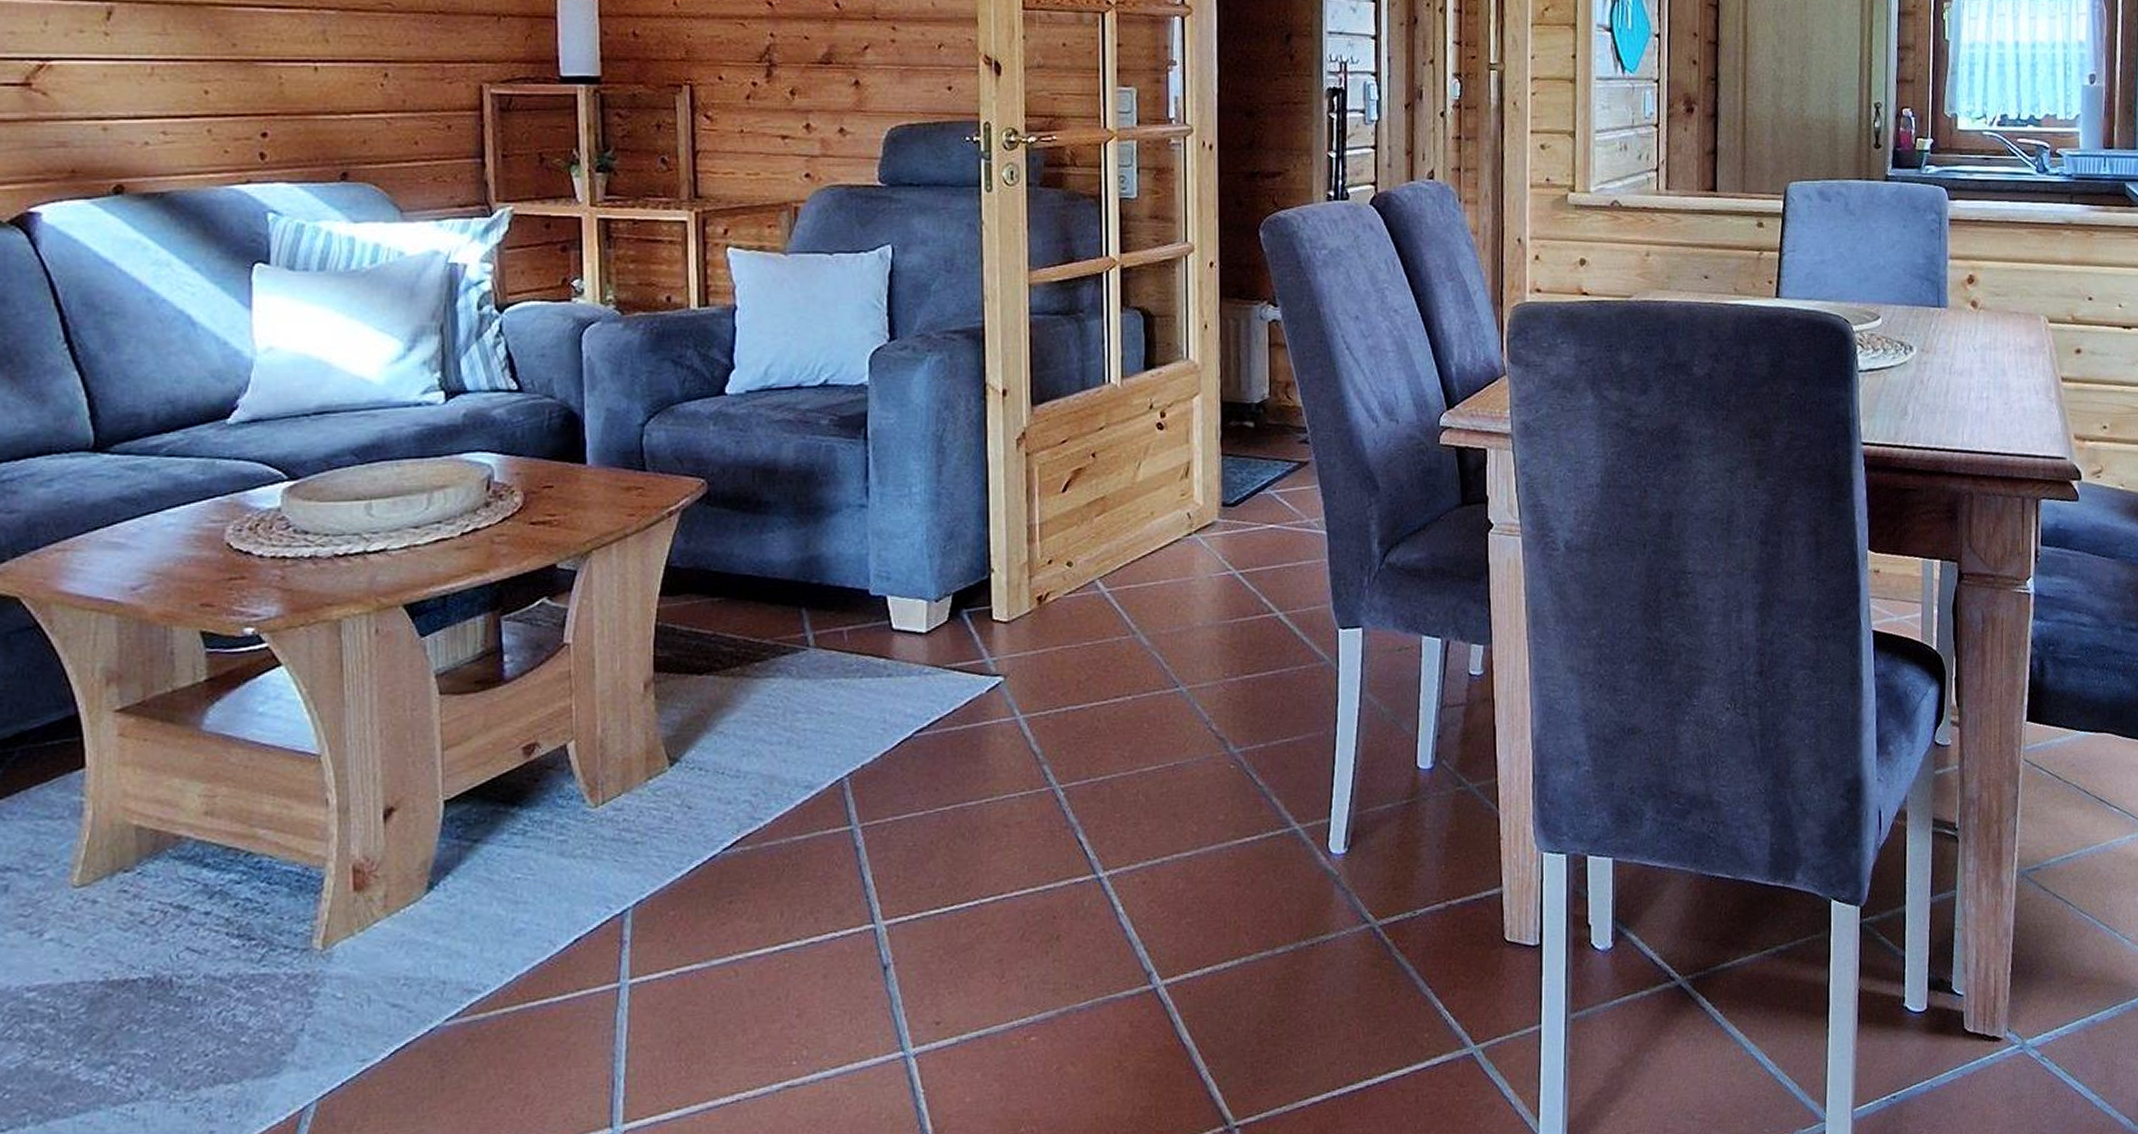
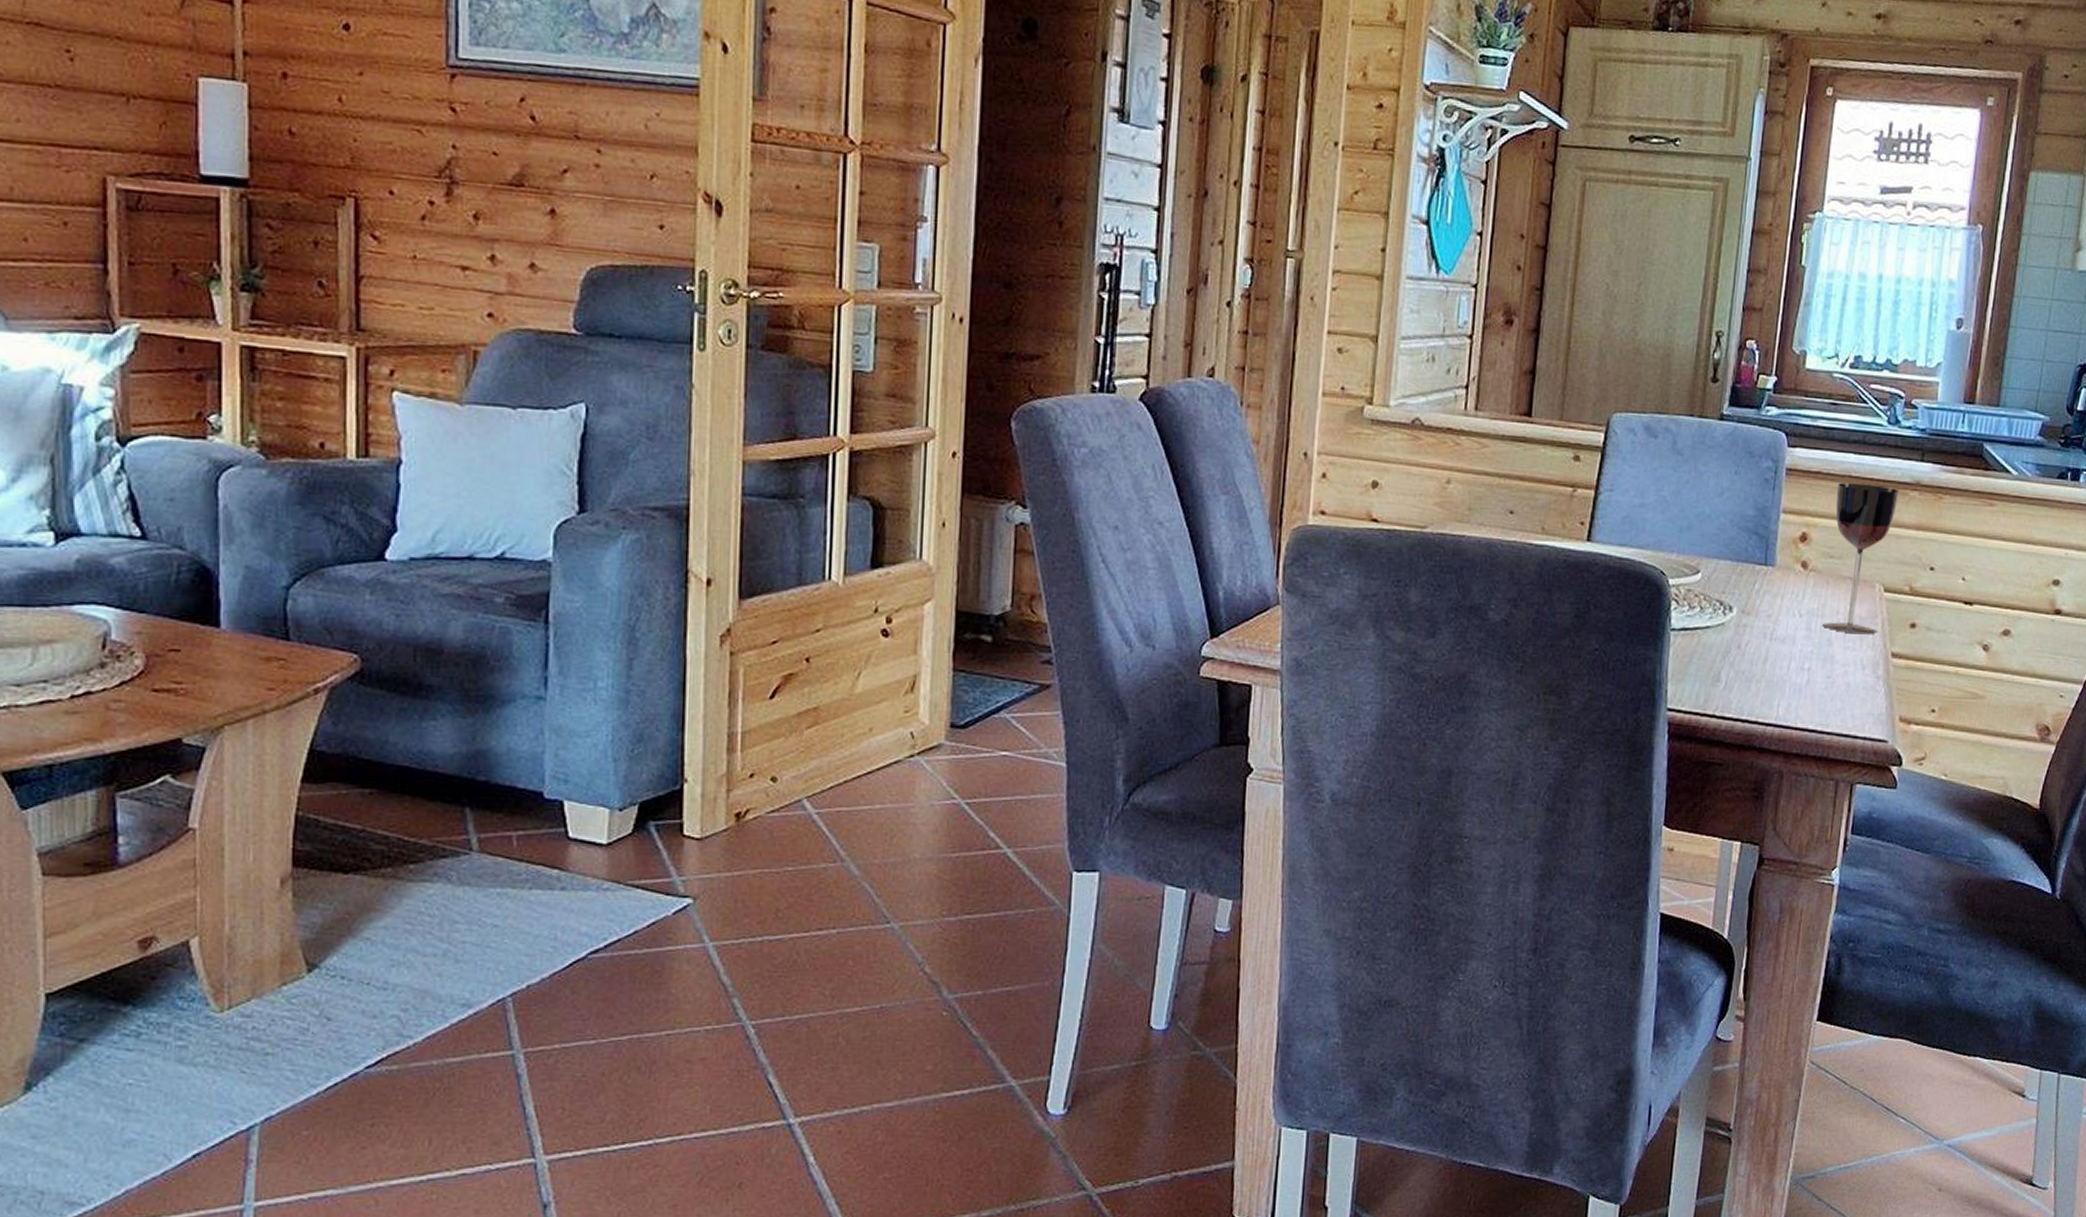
wineglass: none [1996,228,2054,363] -> present [1822,482,1900,635]

